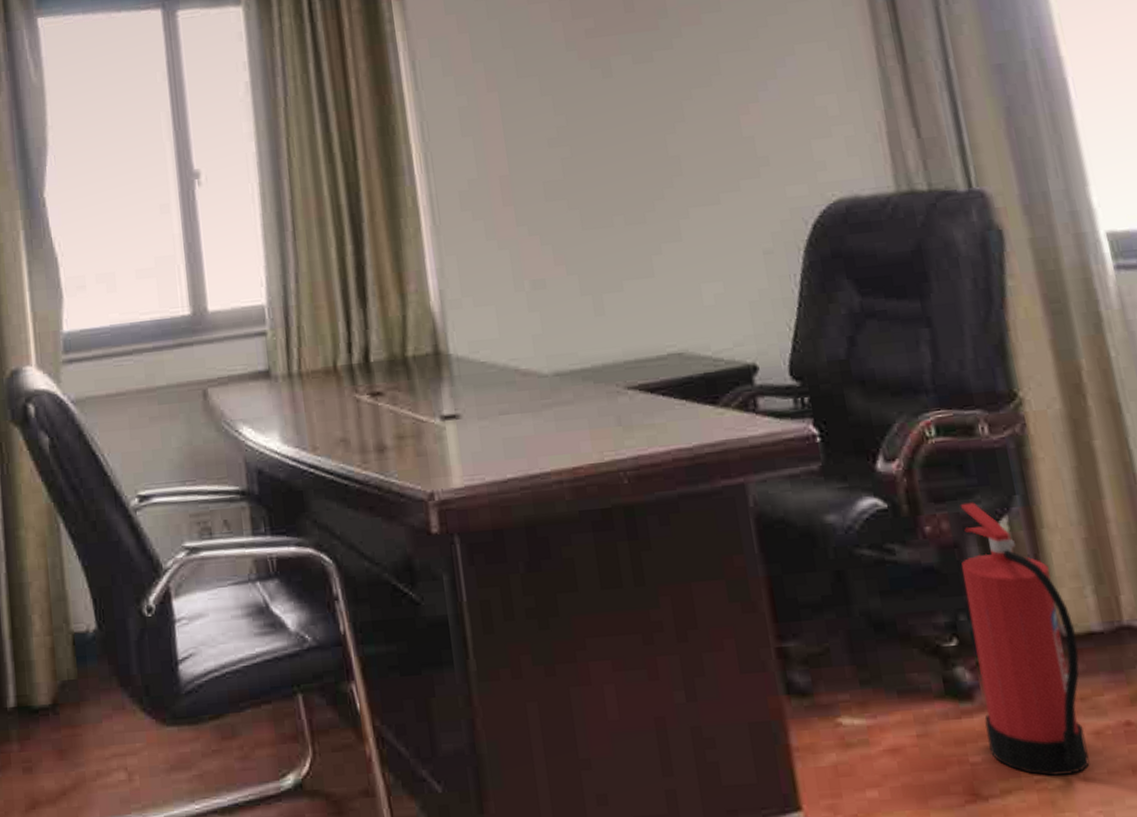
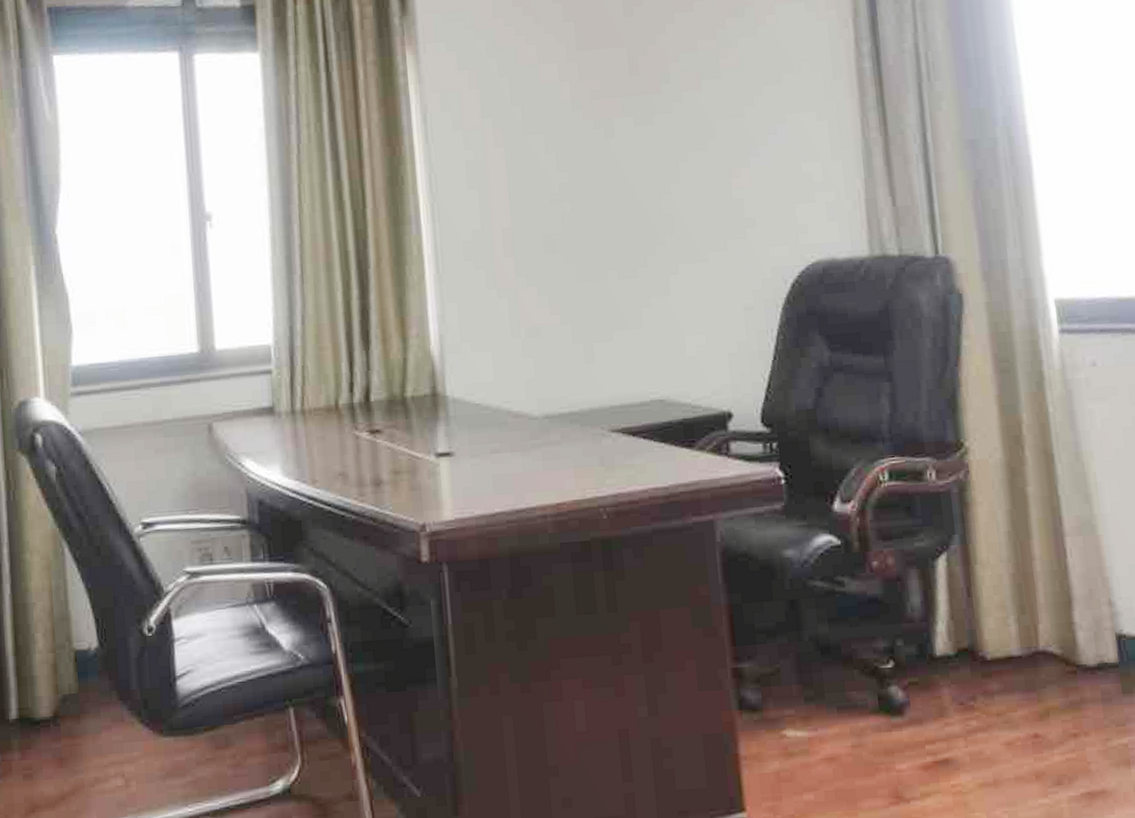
fire extinguisher: present [960,502,1090,776] -> none [902,540,1000,781]

